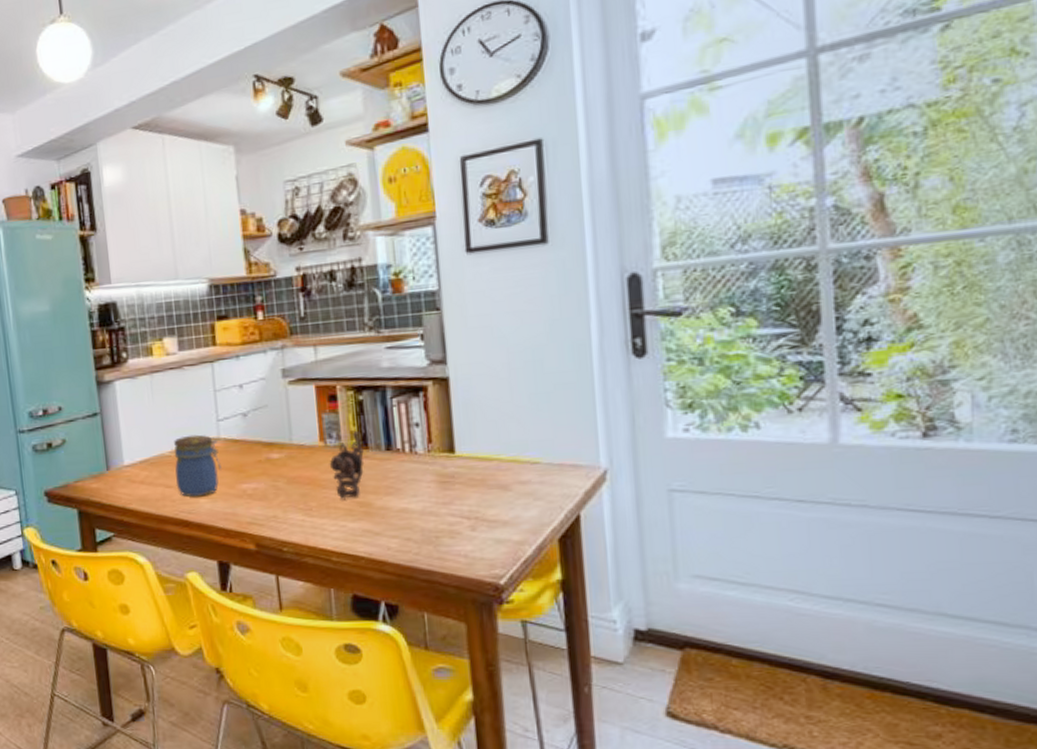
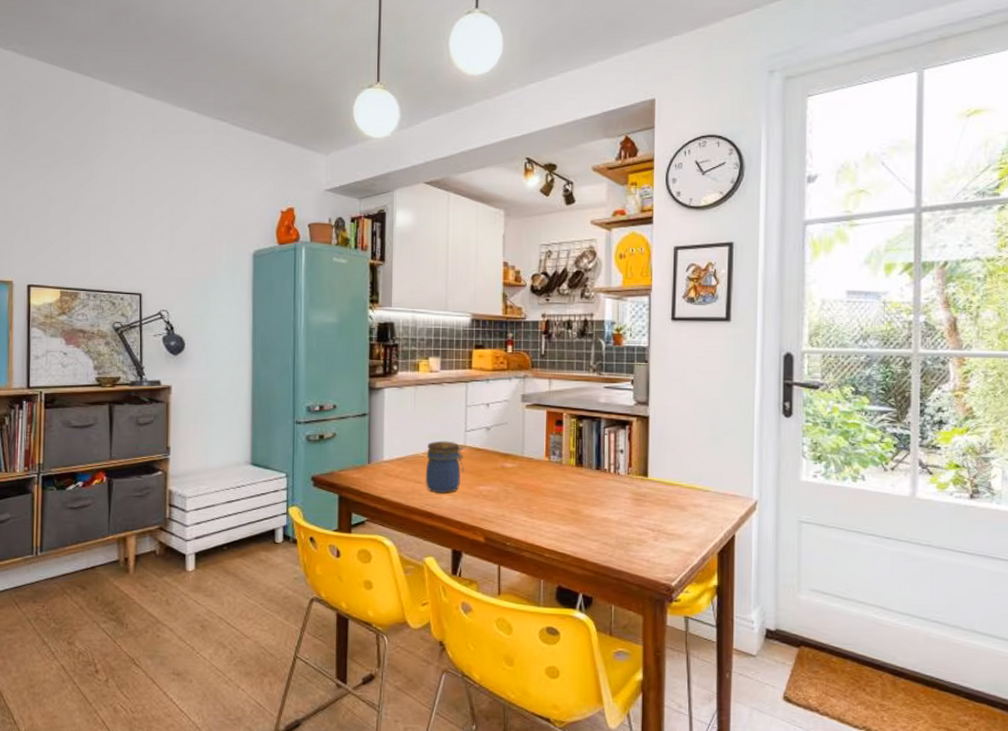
teapot: present [329,431,365,500] -> none [551,452,579,507]

